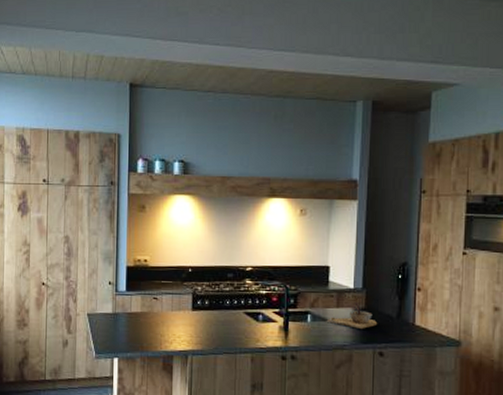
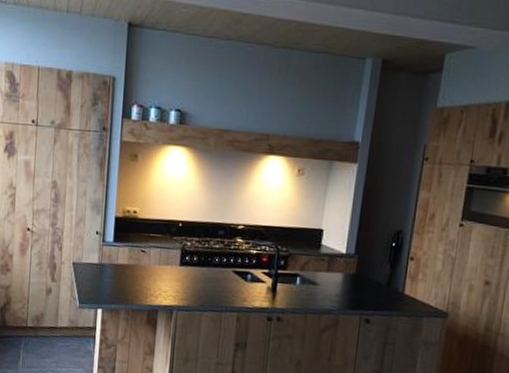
bowl: present [326,302,378,329] -> none [315,268,367,295]

